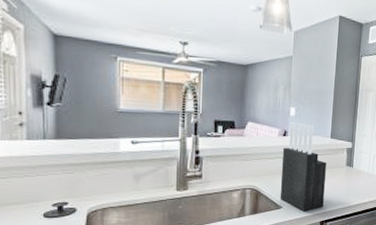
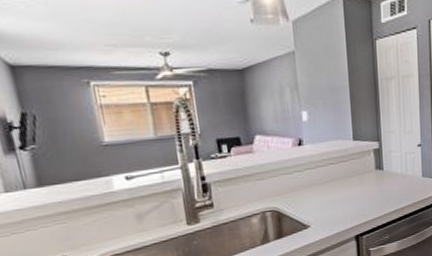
knife block: present [279,122,326,212] -> none [300,128,356,228]

